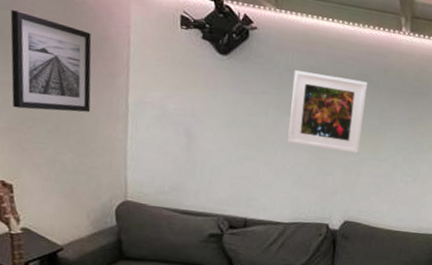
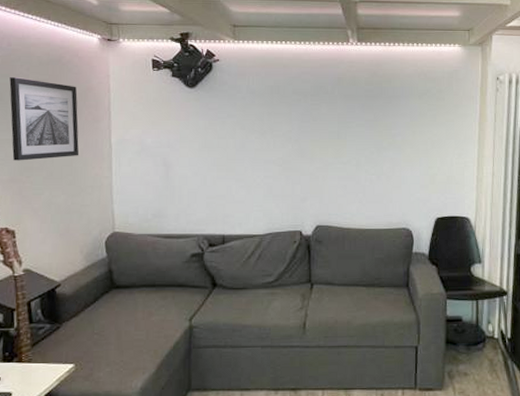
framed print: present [287,70,368,154] -> none [255,92,324,160]

